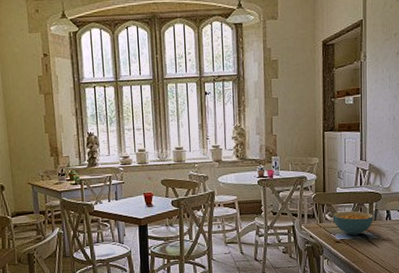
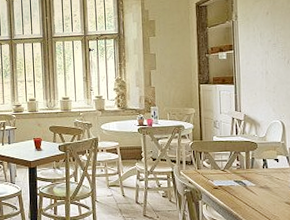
cereal bowl: present [332,210,373,235] -> none [210,158,250,182]

